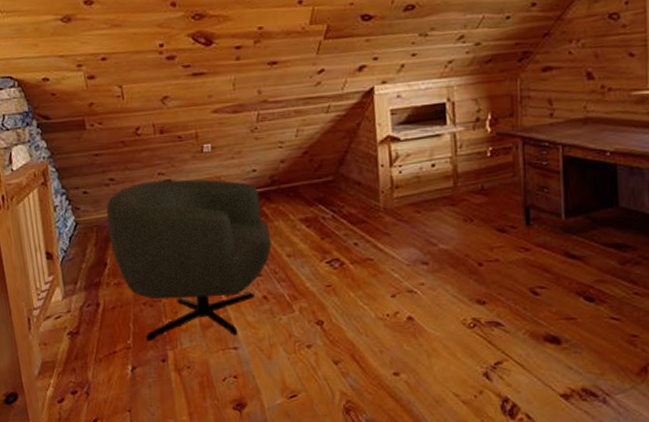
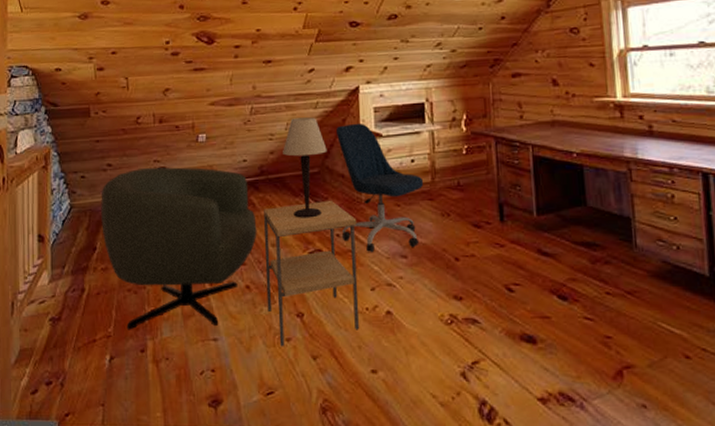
side table: none [277,208,380,354] -> present [264,200,359,347]
table lamp: none [294,122,342,228] -> present [283,117,327,218]
office chair: none [350,126,446,260] -> present [335,123,424,252]

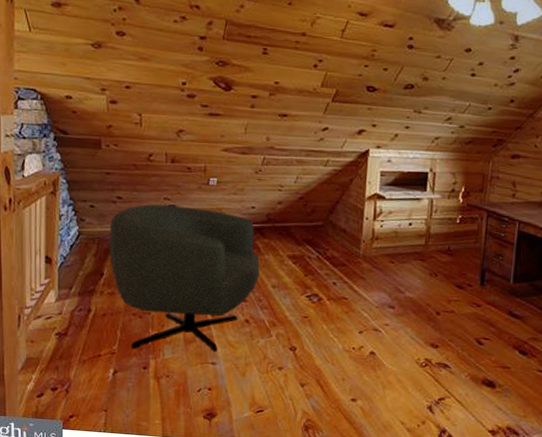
side table: present [264,200,359,347] -> none [263,251,353,374]
table lamp: present [283,117,327,218] -> none [290,173,333,266]
office chair: present [335,123,424,252] -> none [337,184,418,301]

